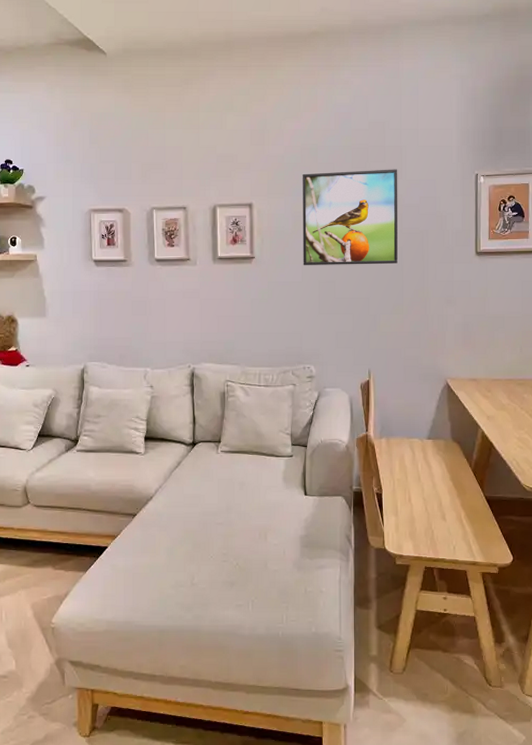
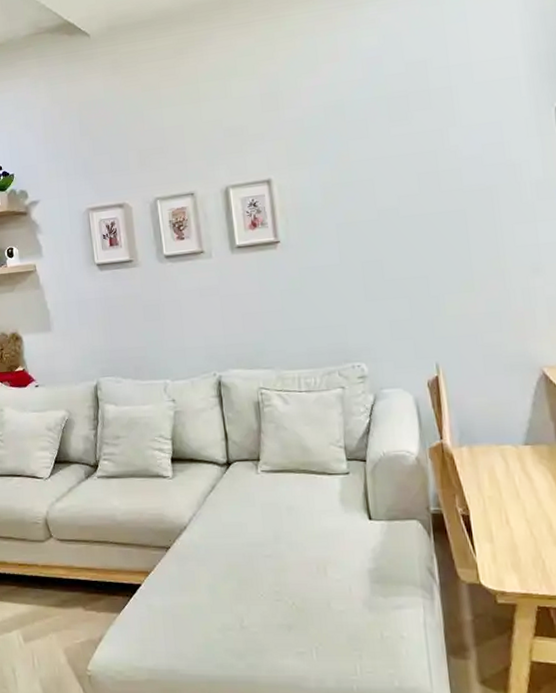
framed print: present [302,169,398,265] -> none [328,115,461,245]

